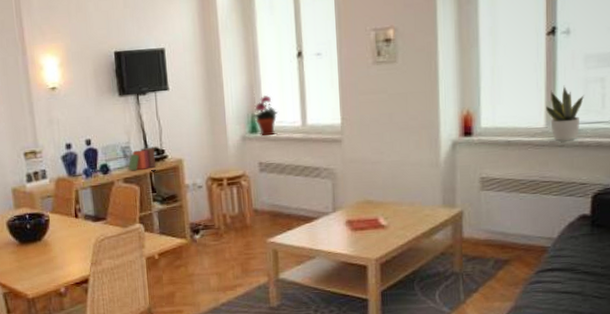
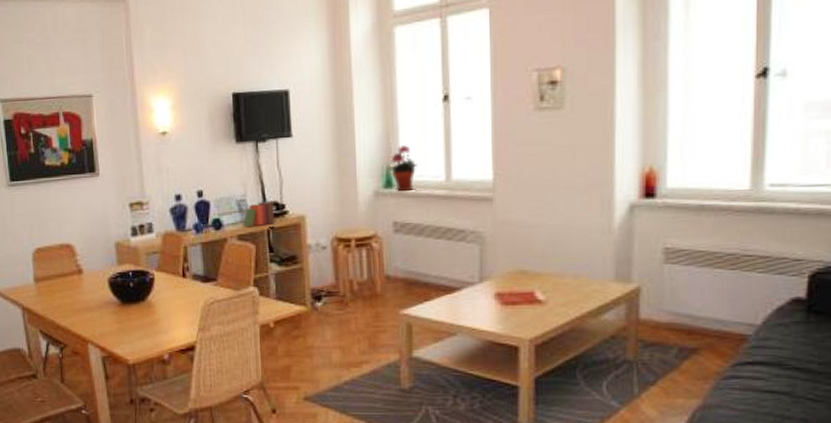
potted plant: present [546,85,584,142] -> none [752,139,802,208]

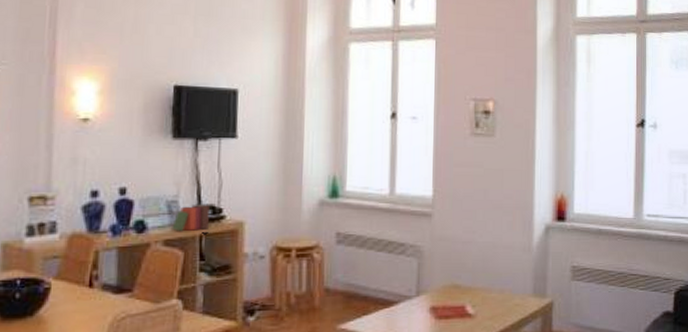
potted plant: present [388,145,417,193] -> none [335,157,363,204]

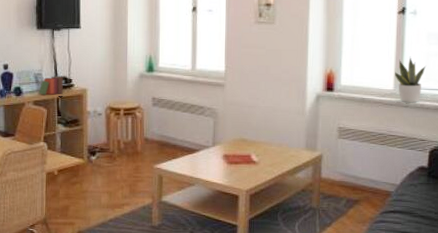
potted plant: none [635,178,668,234] -> present [395,56,426,103]

